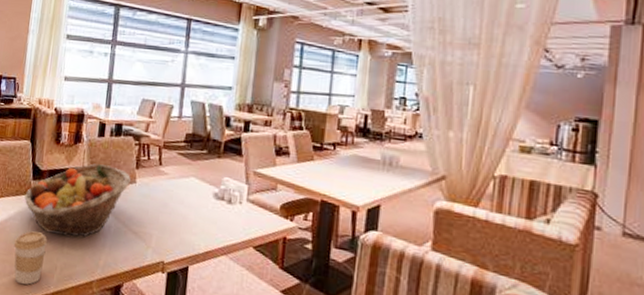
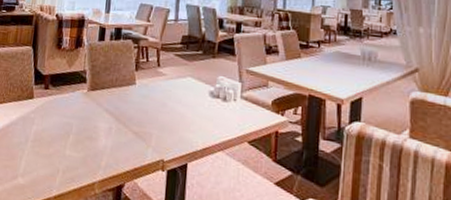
coffee cup: present [13,231,47,285] -> none [15,135,49,190]
fruit basket: present [24,163,131,237] -> none [26,67,130,139]

